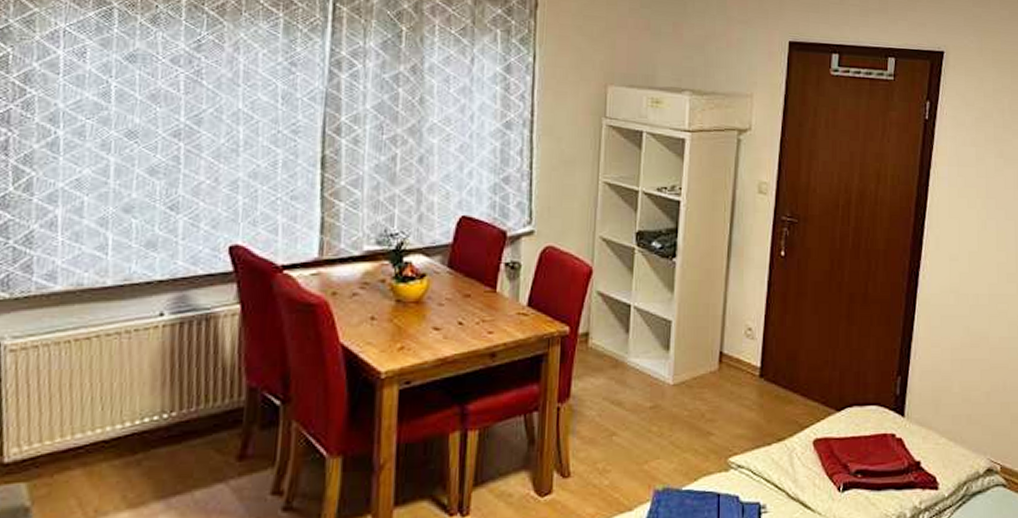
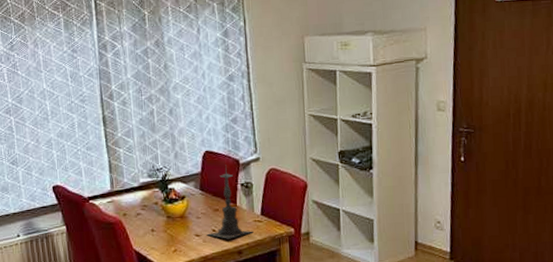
candle holder: none [449,236,515,336] -> present [207,165,254,239]

